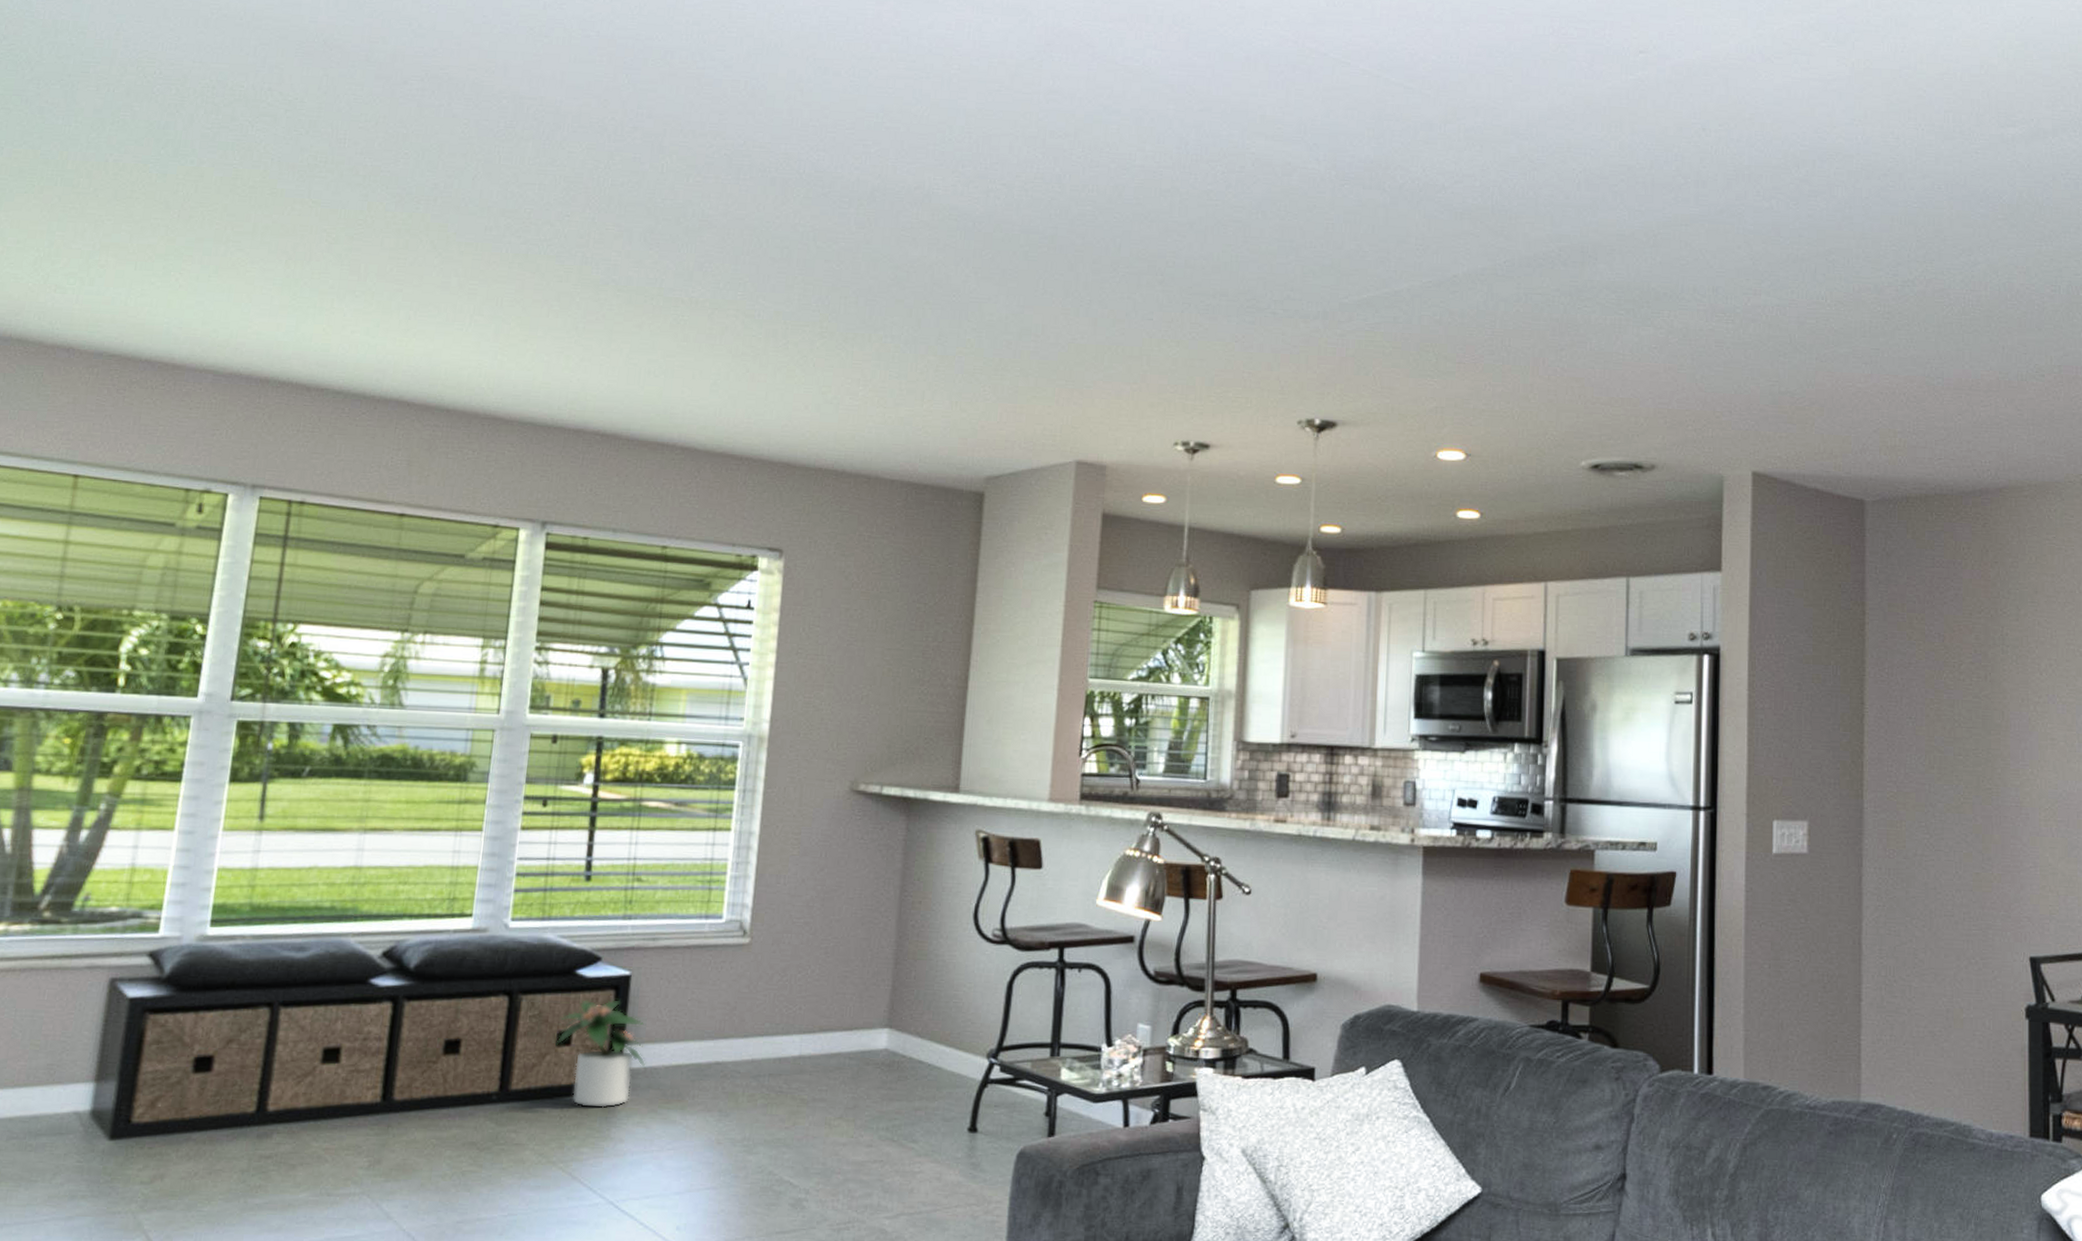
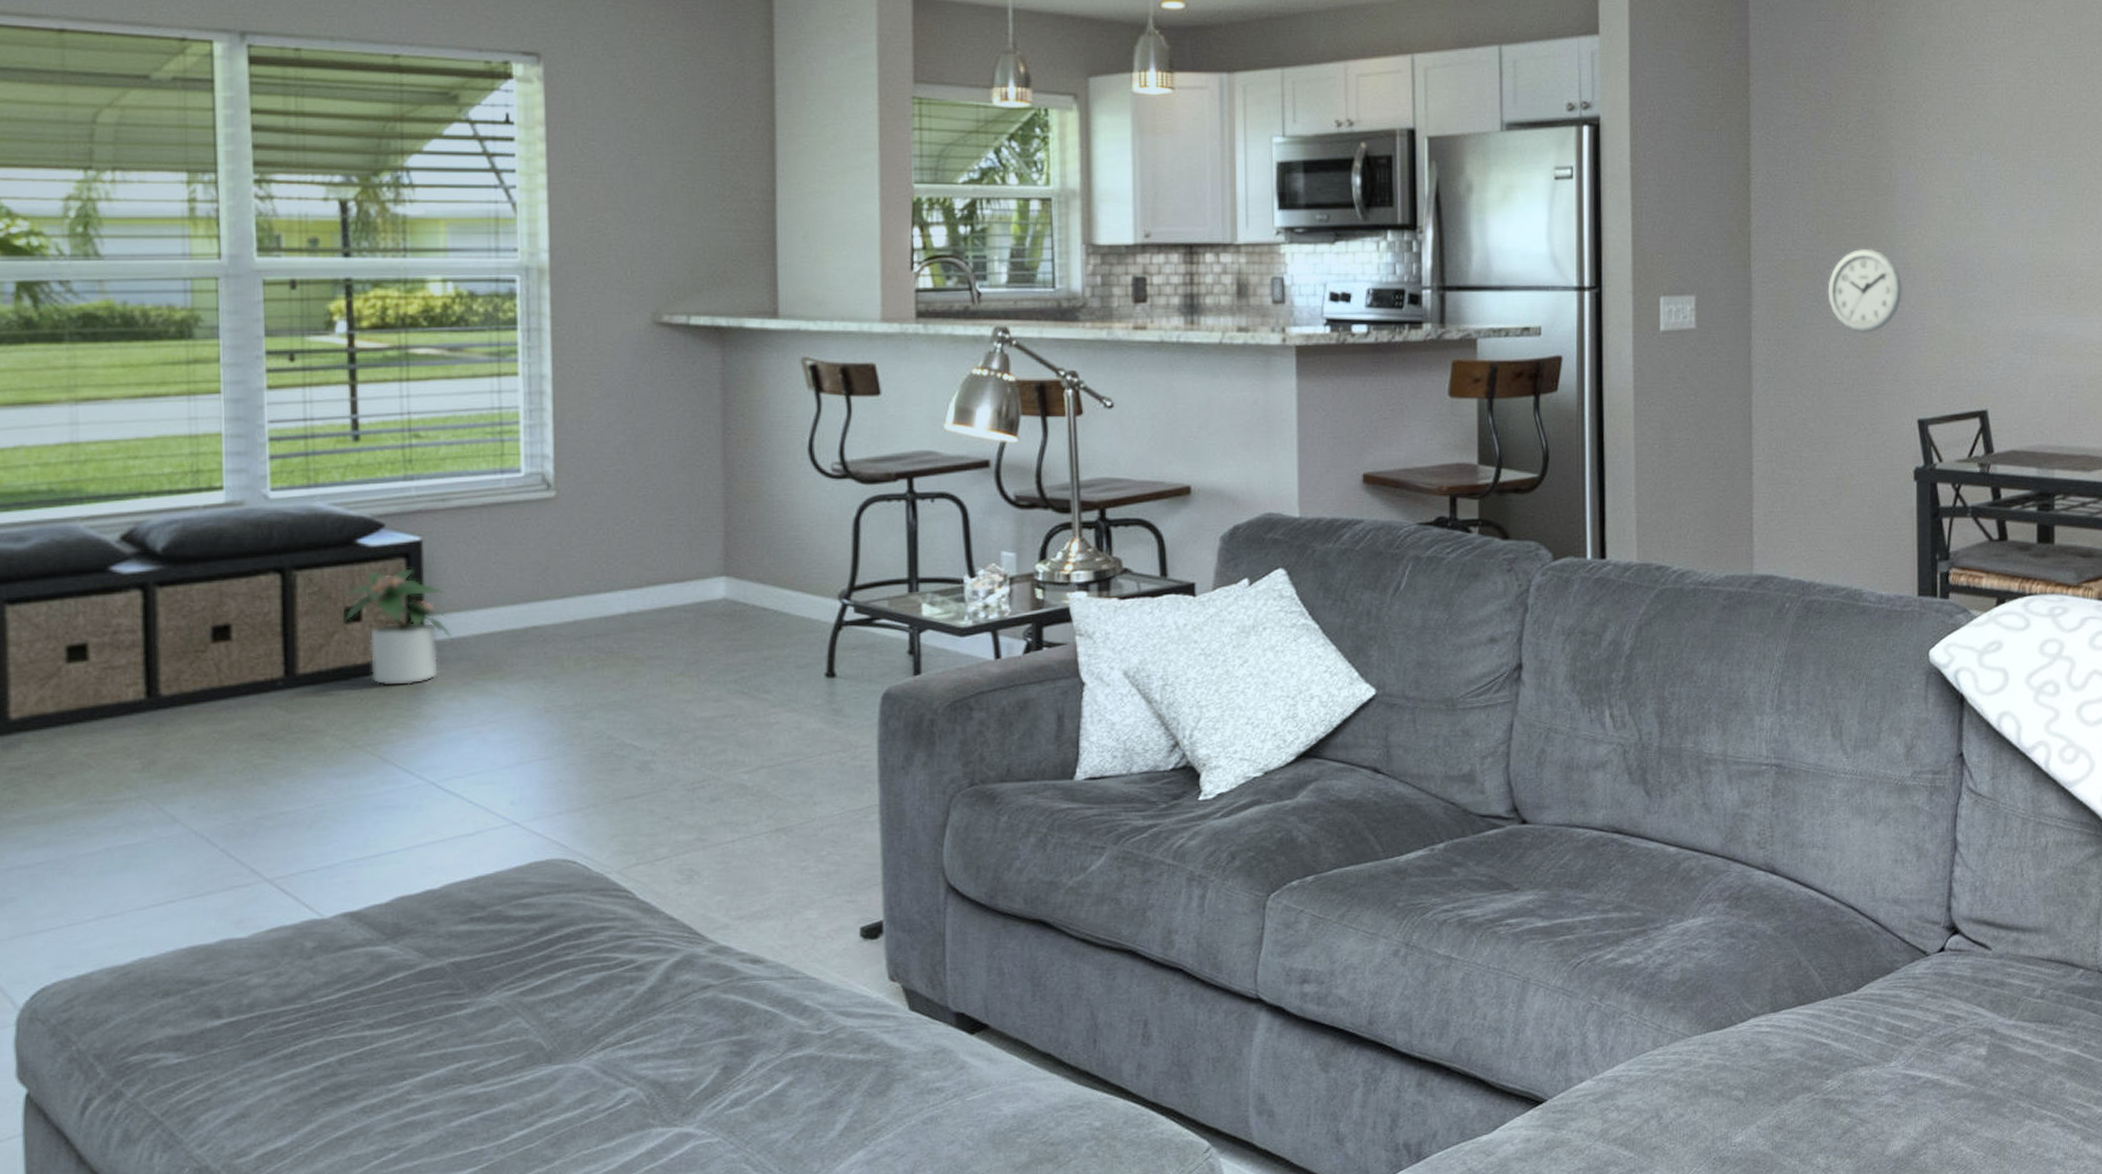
wall clock: none [1939,784,2014,869] -> present [1827,248,1902,334]

